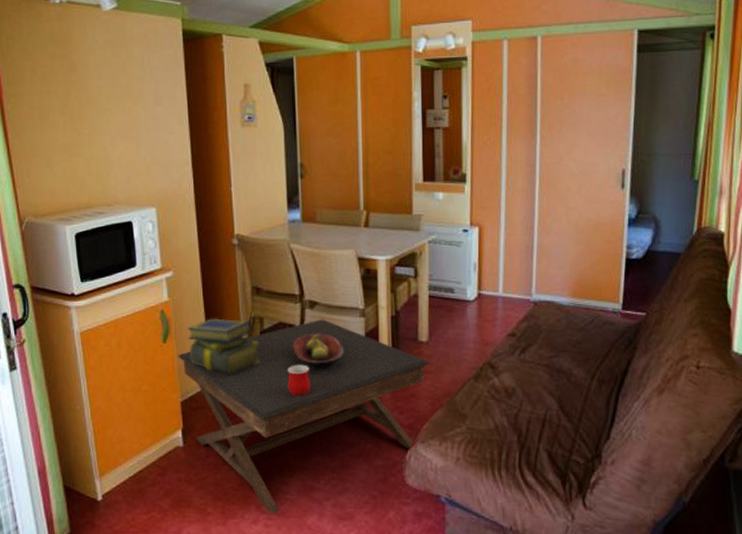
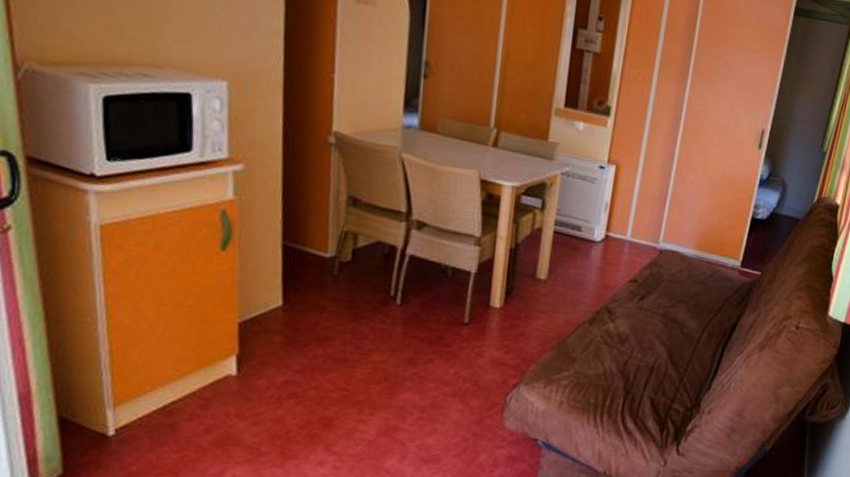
coffee table: present [178,319,430,514] -> none [240,243,545,456]
stack of books: present [187,318,259,375] -> none [255,227,349,297]
mug: present [288,365,310,396] -> none [379,291,409,327]
fruit bowl: present [293,333,344,369] -> none [391,258,451,300]

